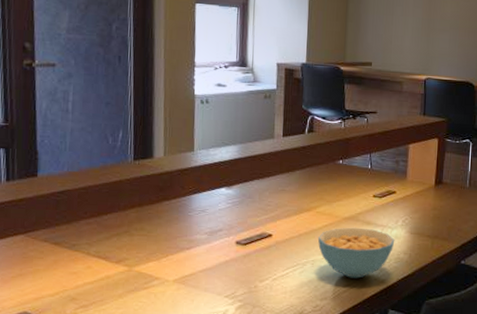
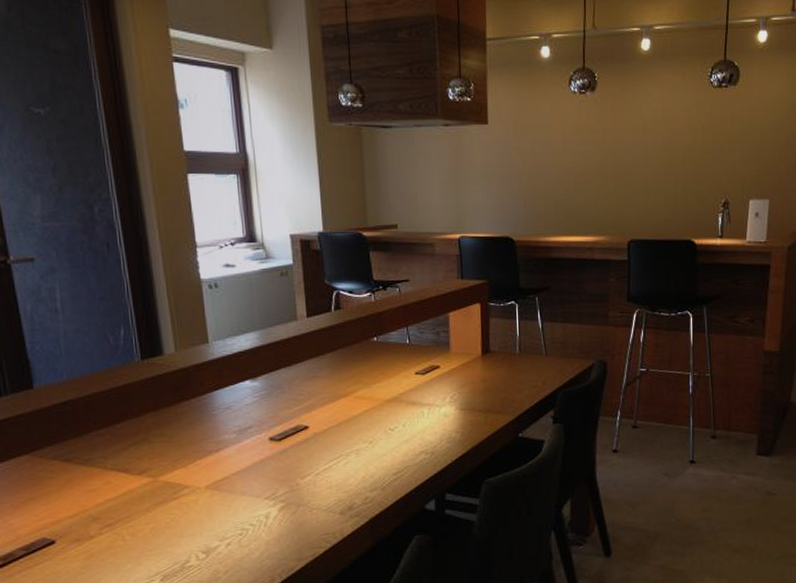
cereal bowl: present [317,227,395,278] -> none [359,409,445,465]

